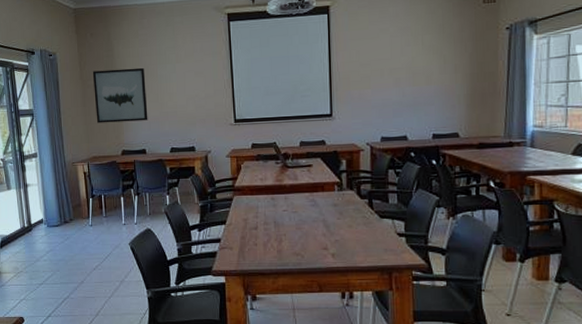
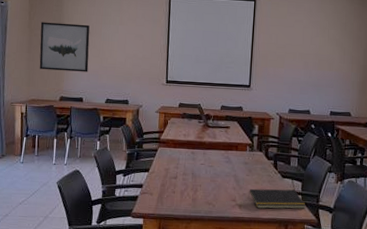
notepad: none [341,231,412,255] -> present [248,188,306,209]

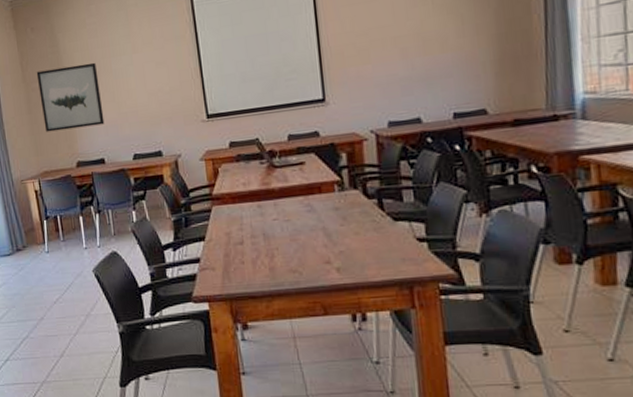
notepad: present [248,188,306,209] -> none [347,235,437,269]

